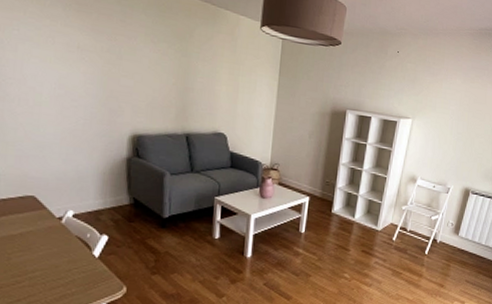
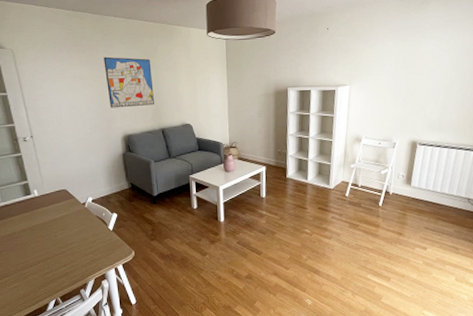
wall art: none [116,27,183,102] -> present [103,56,154,108]

